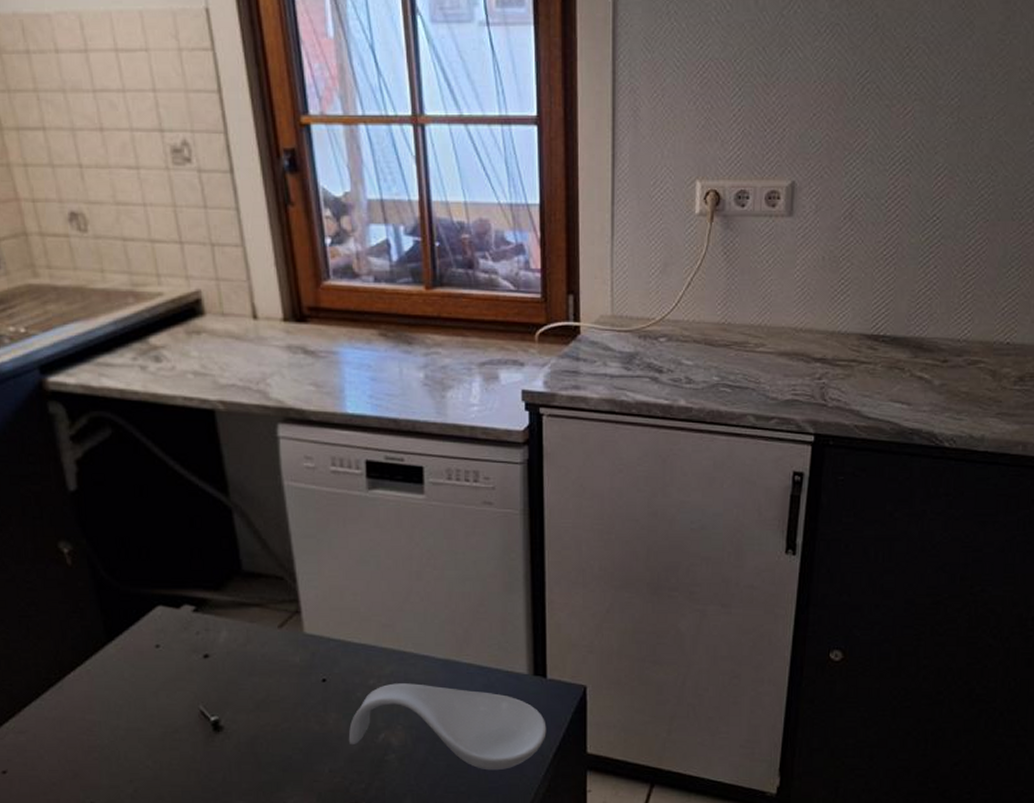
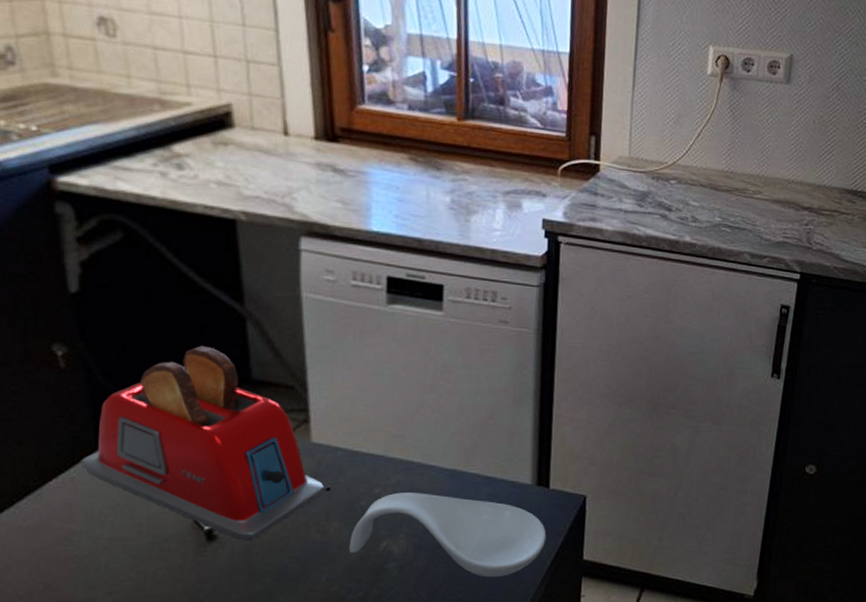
toaster: none [94,538,321,731] -> present [81,345,325,540]

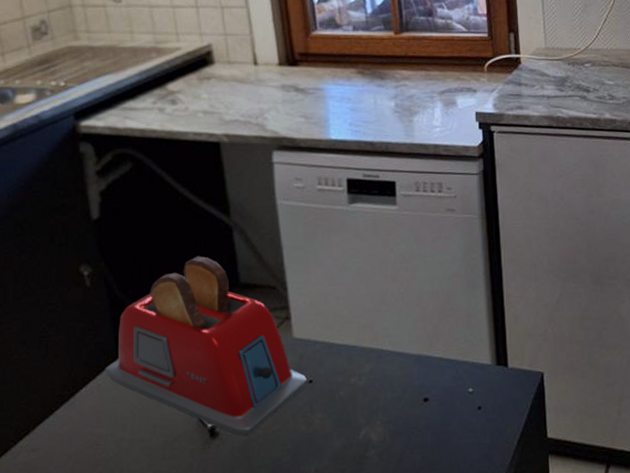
spoon rest: present [348,492,547,576] -> none [332,379,511,460]

